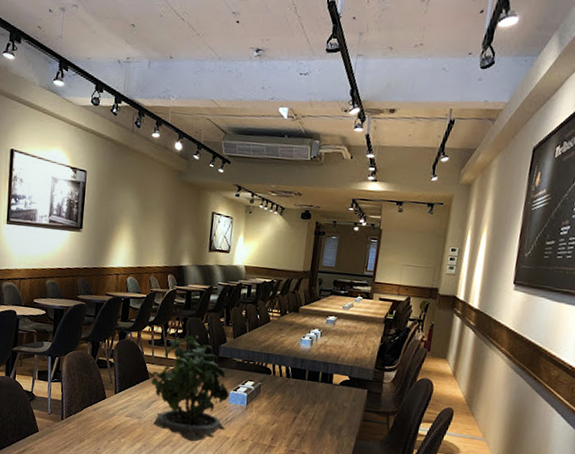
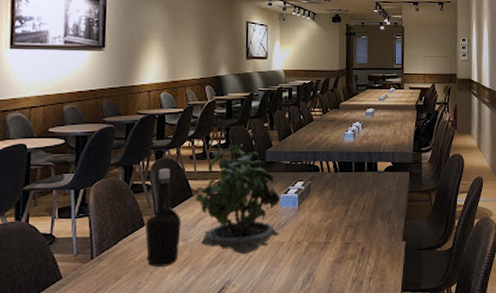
bottle: none [105,348,138,439] -> present [145,168,182,267]

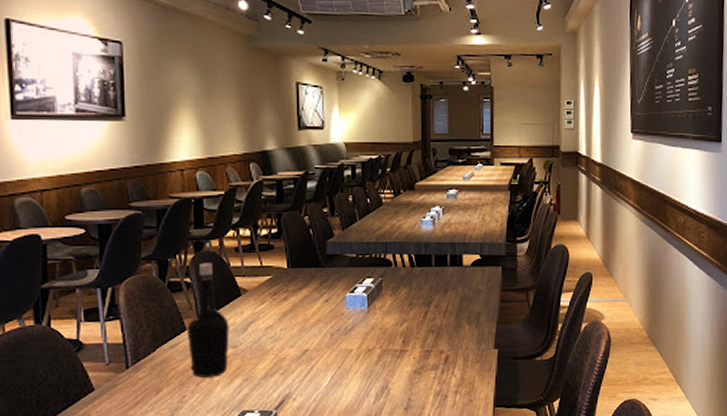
potted plant: present [195,143,281,255] -> none [243,233,347,364]

